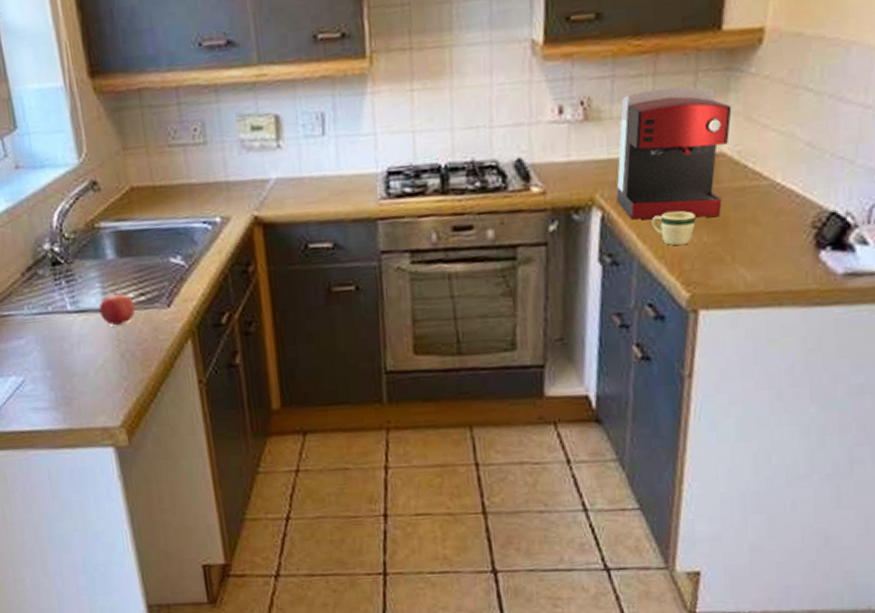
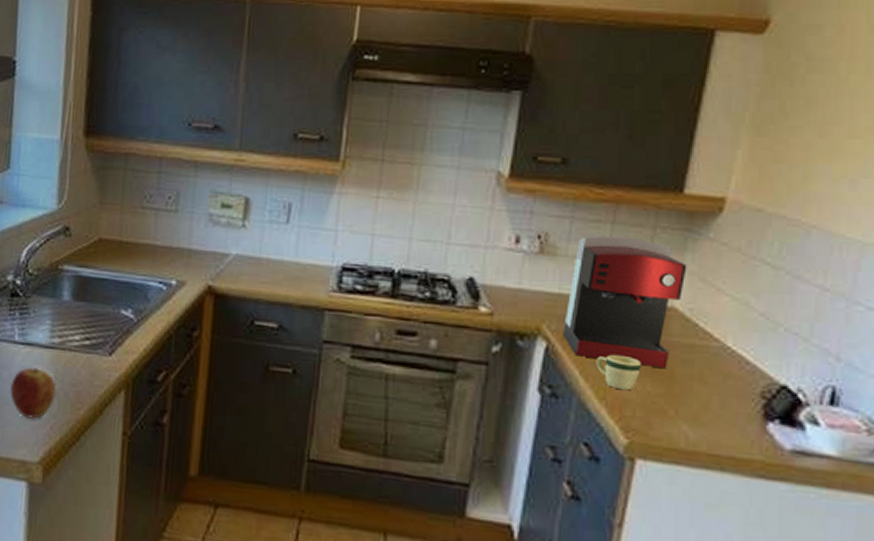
apple: none [74,333,123,386] -> present [10,367,56,419]
pomegranate: present [99,292,136,326] -> none [44,332,79,365]

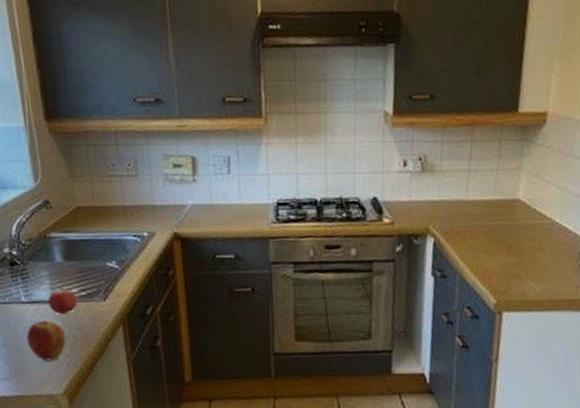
pomegranate: none [44,332,79,365] -> present [48,288,78,314]
coffee maker: present [563,235,687,368] -> none [444,150,525,246]
mug: present [596,354,641,391] -> none [469,239,500,265]

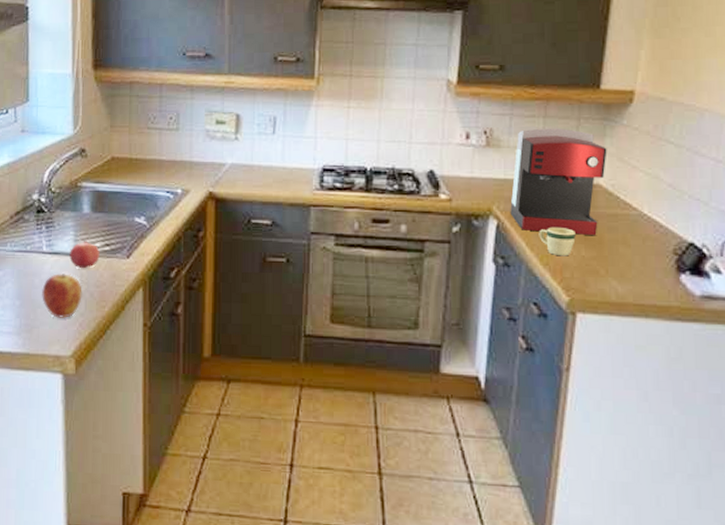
coffee maker: none [444,150,525,246] -> present [510,128,607,235]
mug: none [469,239,500,265] -> present [539,226,576,256]

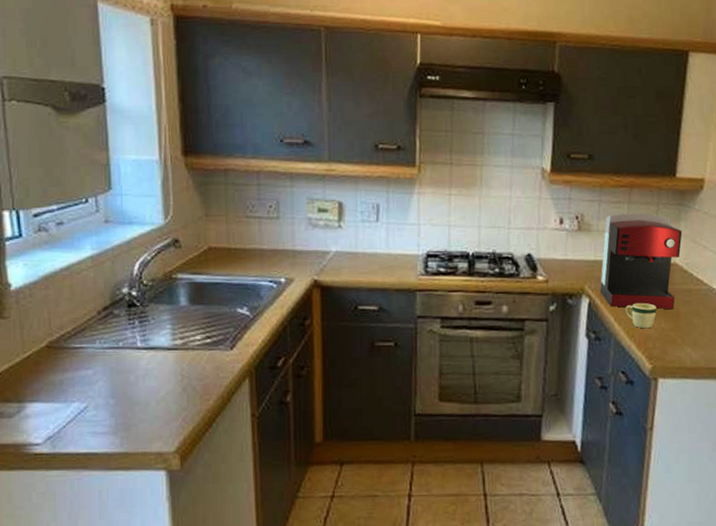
apple: present [42,274,82,318] -> none [139,368,184,414]
pomegranate: present [69,241,100,269] -> none [167,334,201,363]

